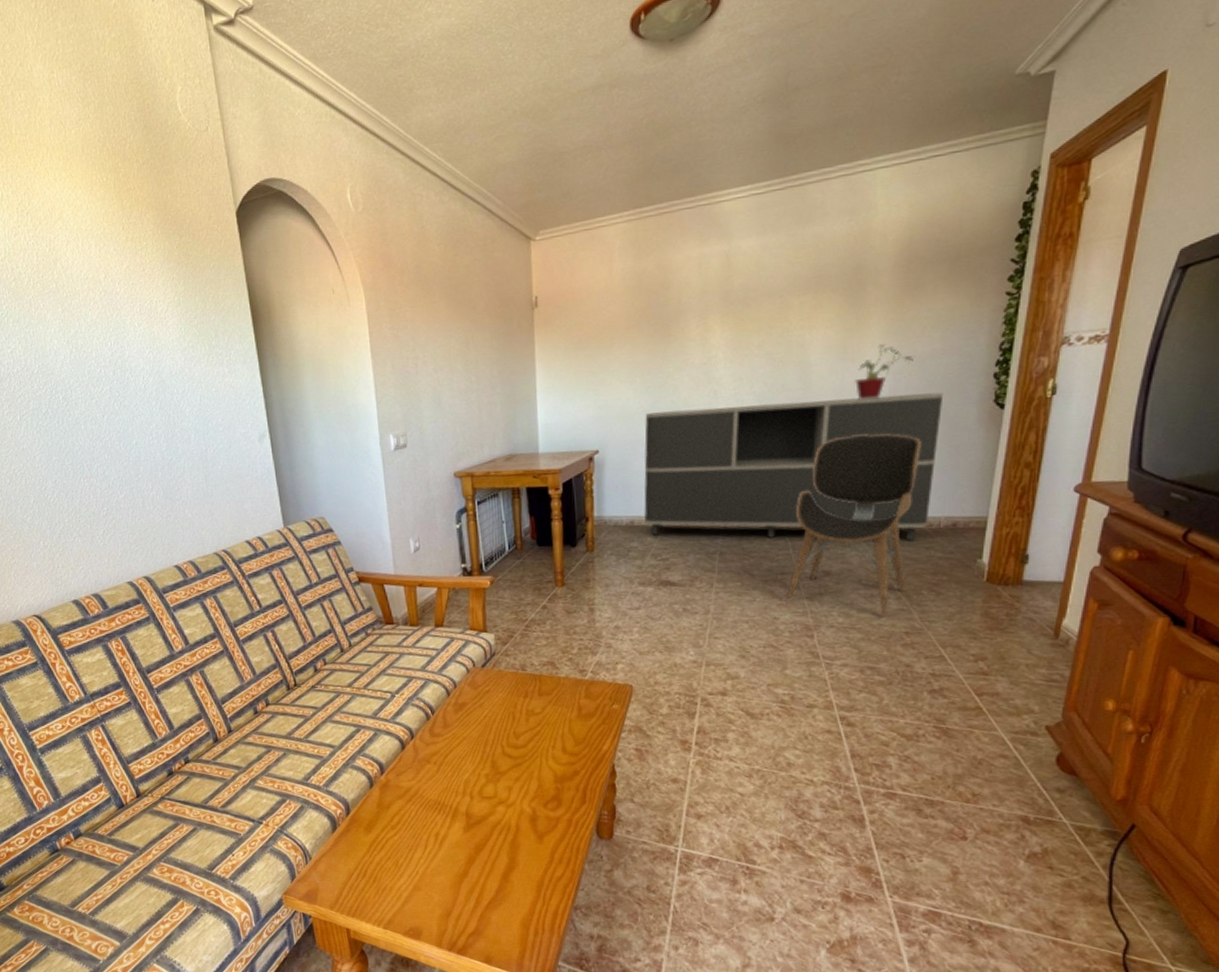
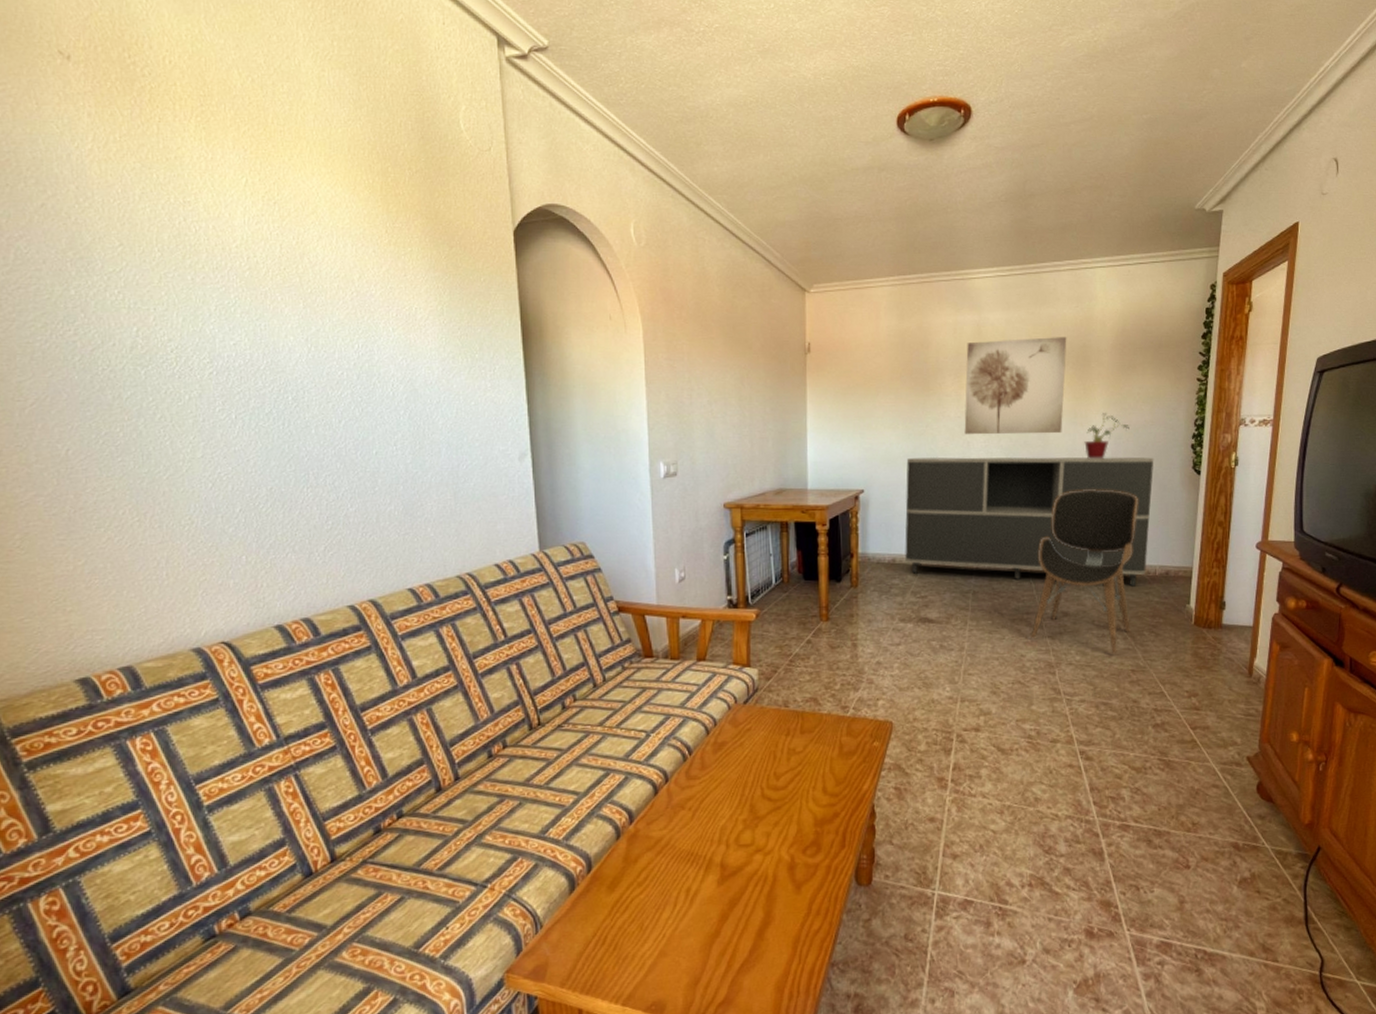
wall art: none [710,258,837,382] -> present [964,337,1067,435]

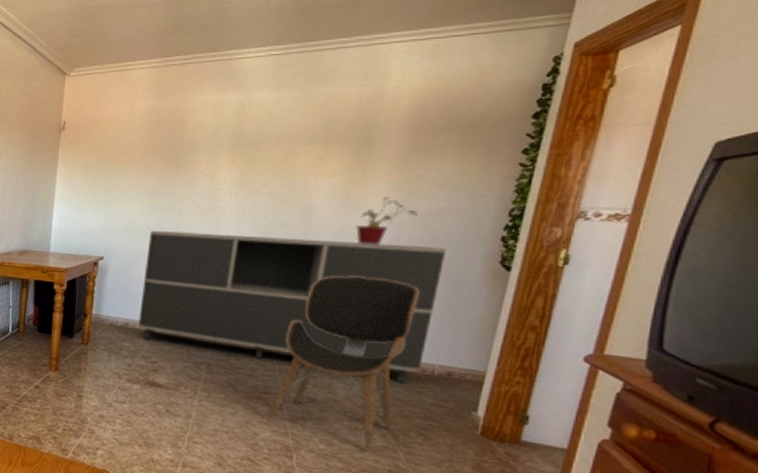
wall art: present [964,337,1067,435] -> none [215,116,347,216]

